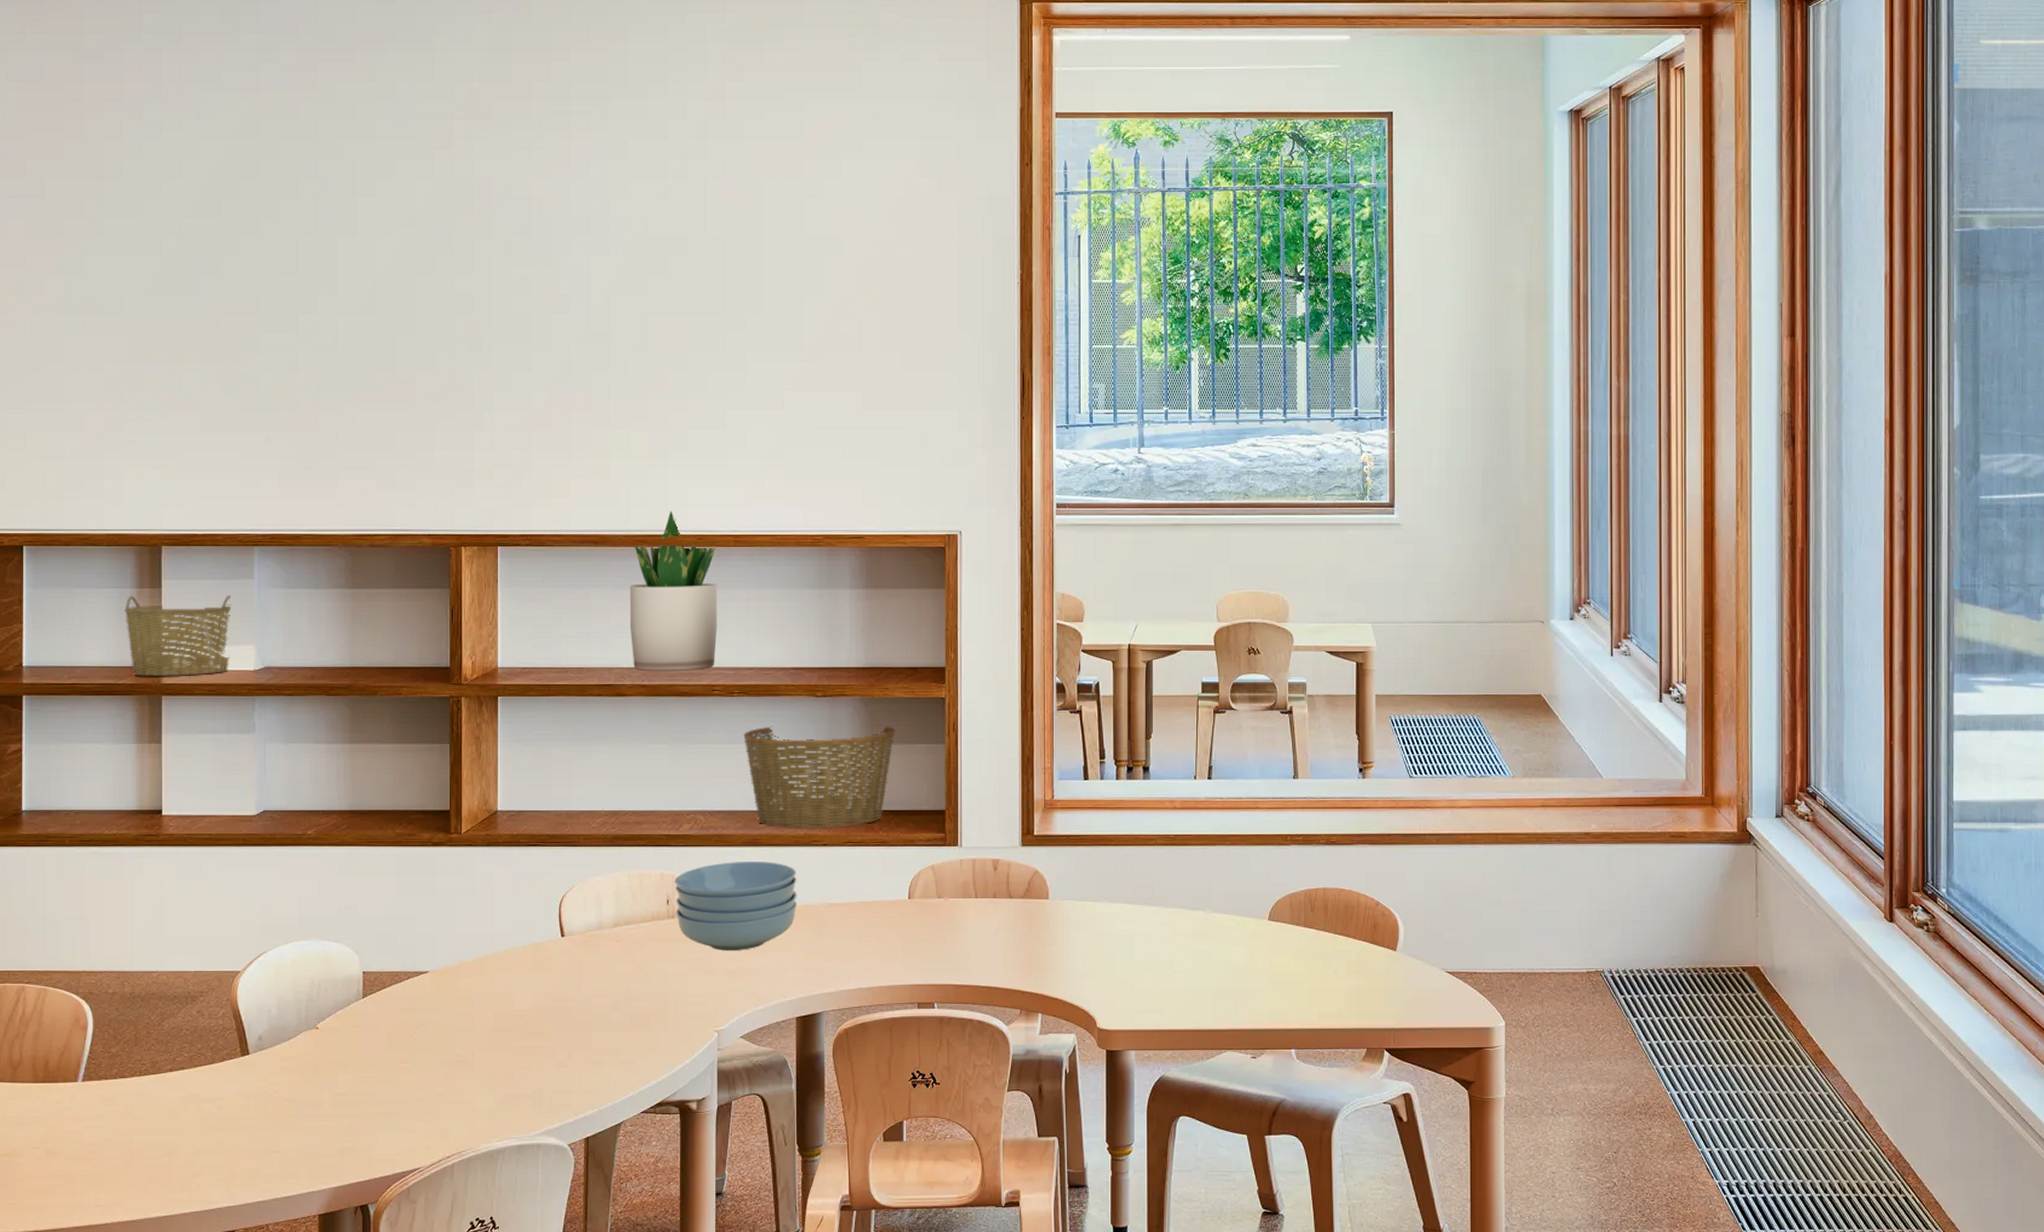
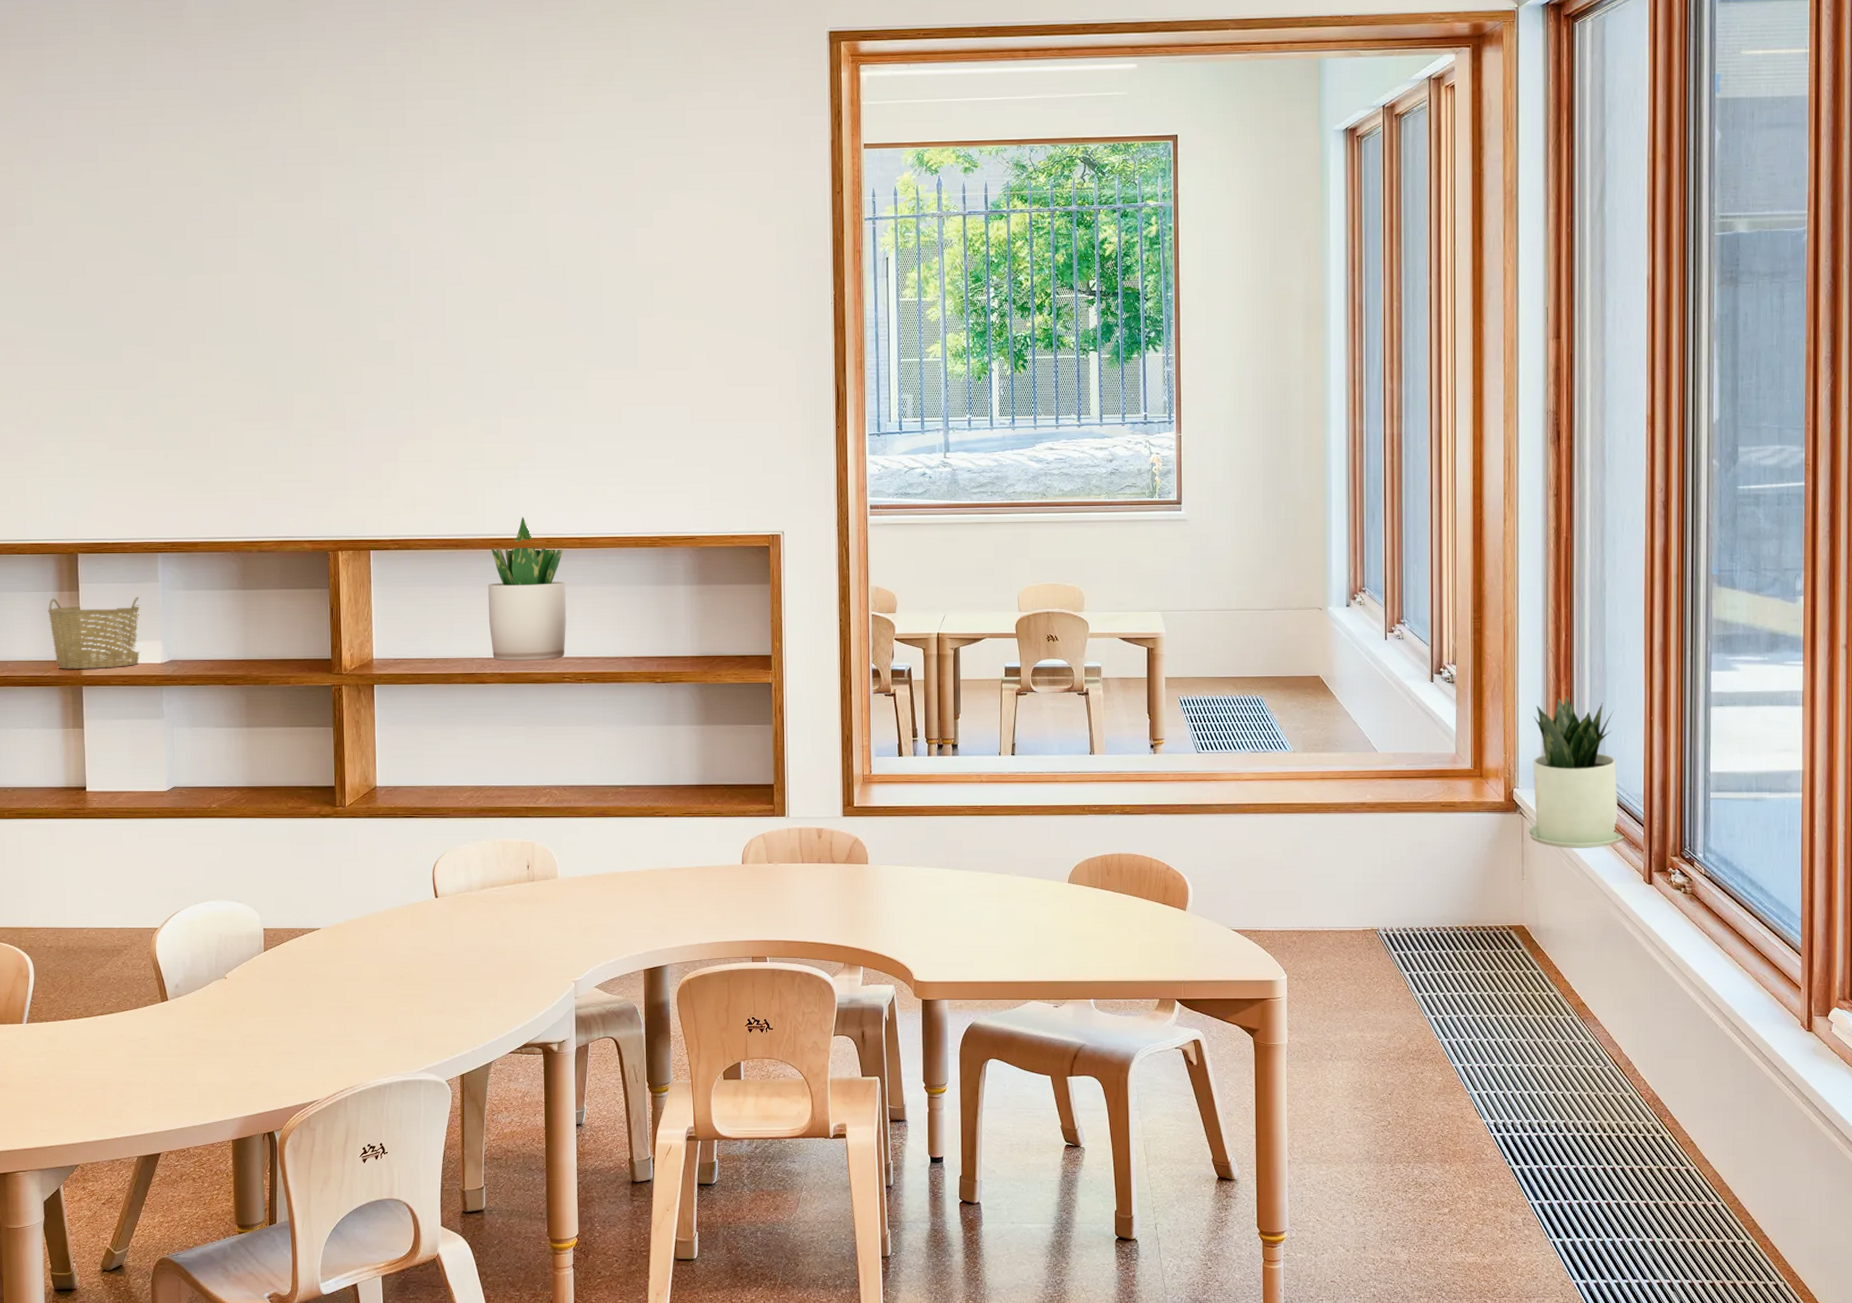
bowl: present [675,862,797,950] -> none [534,831,643,910]
basket: present [743,726,895,829] -> none [592,708,727,802]
planter: none [1761,718,1866,883] -> present [1527,695,1626,848]

